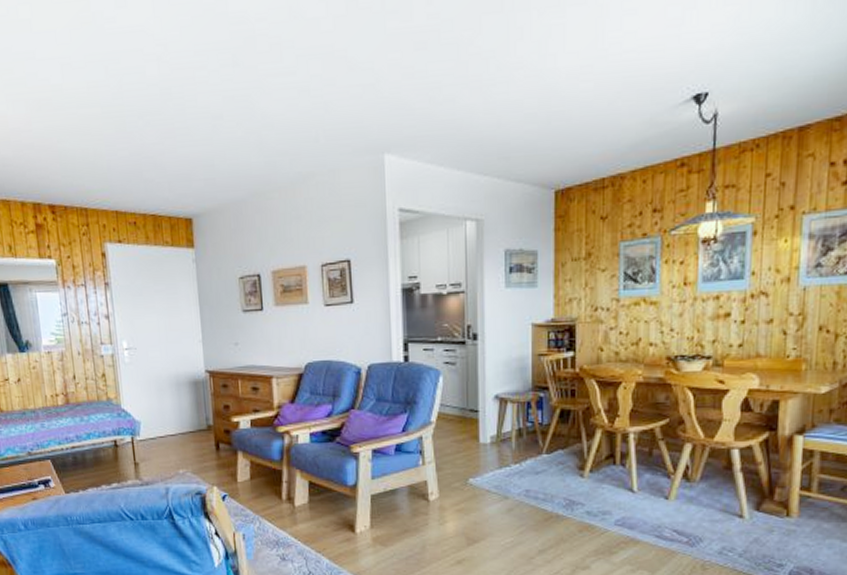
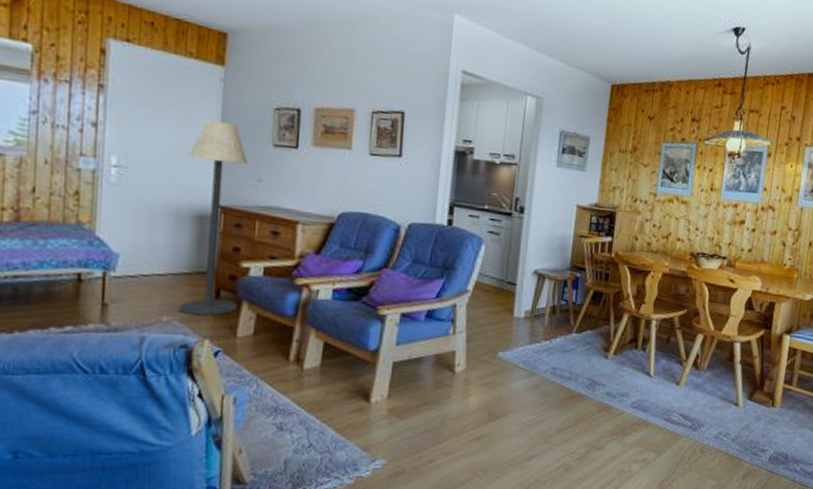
floor lamp: none [178,297,234,467] -> present [180,120,248,316]

